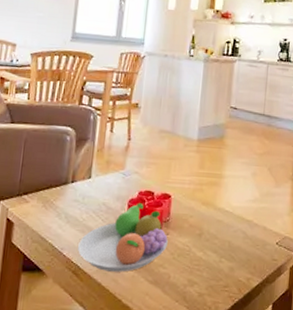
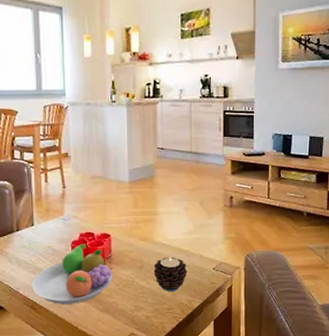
candle: none [212,226,249,267] -> present [153,257,188,293]

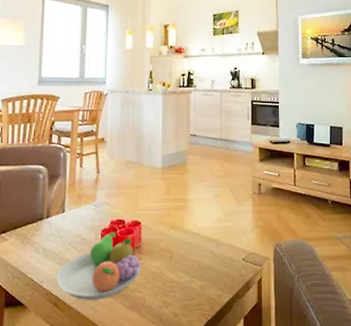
candle: present [153,257,188,293] -> none [183,246,218,286]

